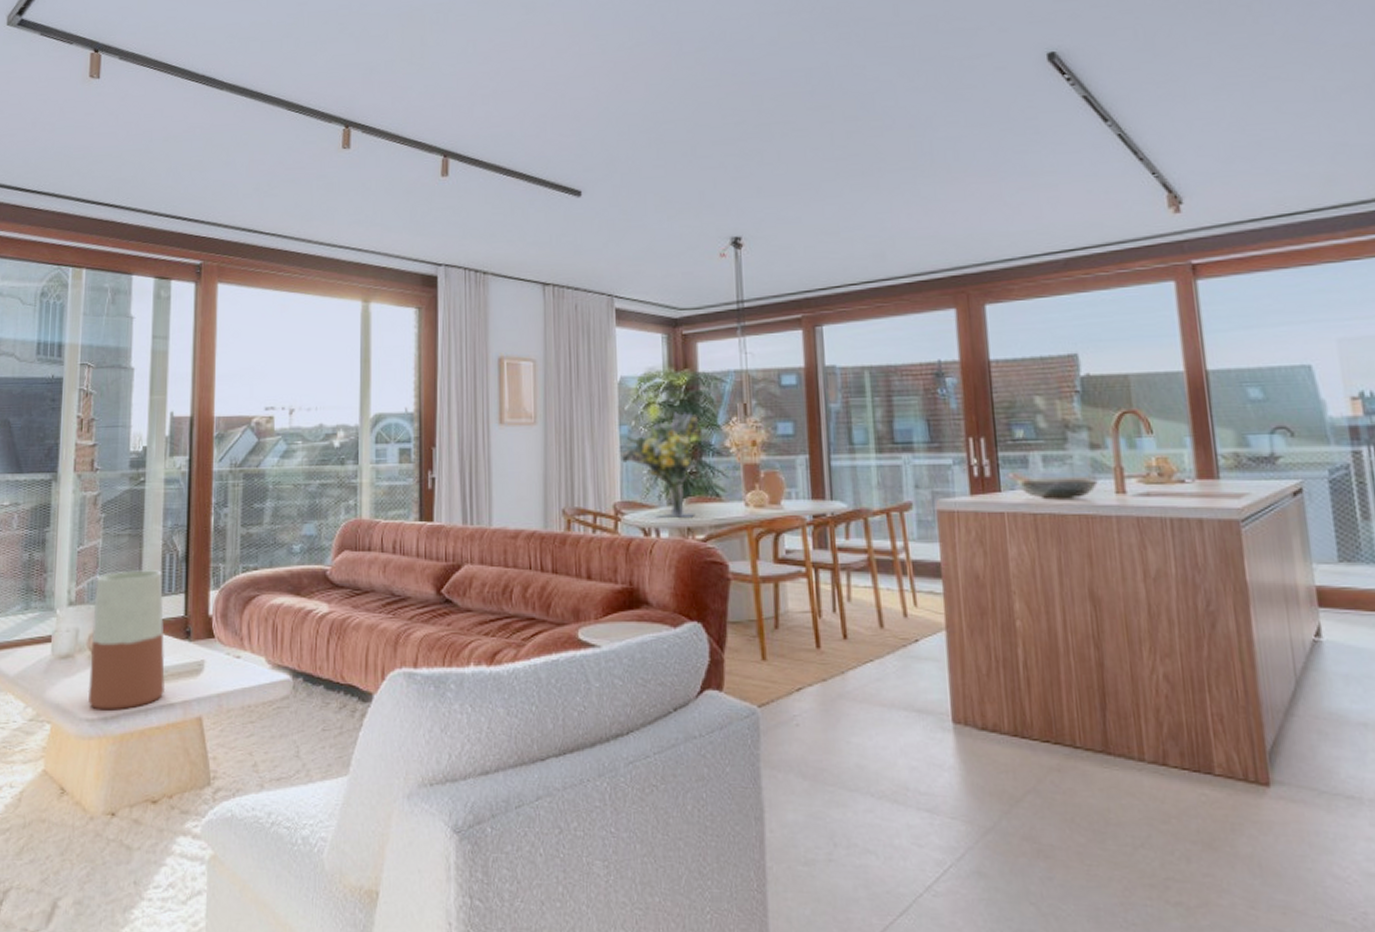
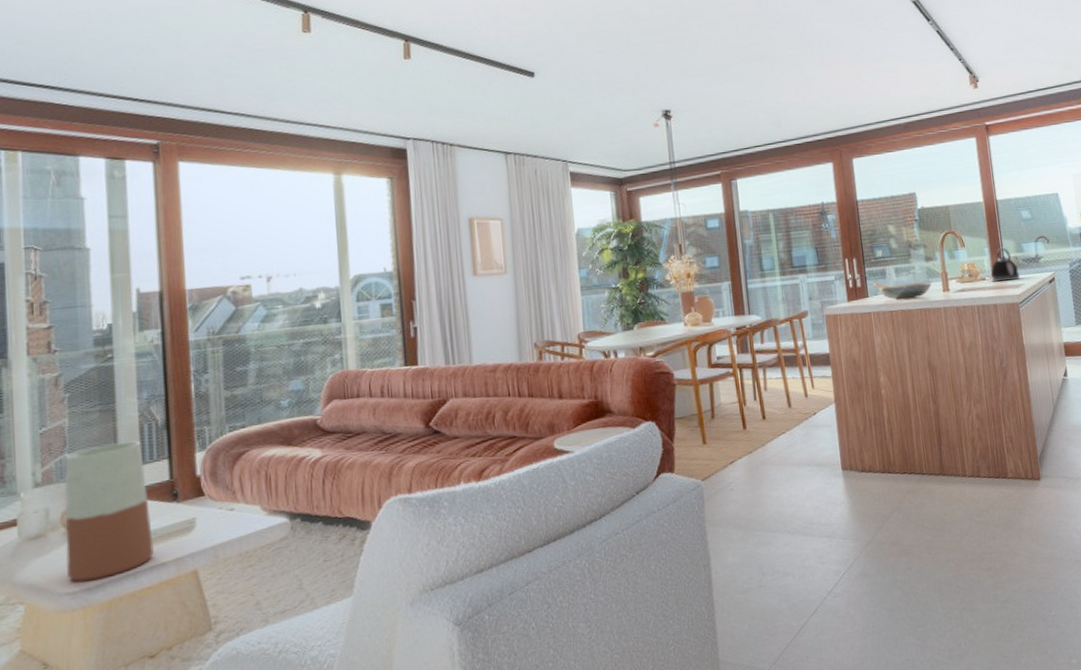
bouquet: present [620,411,698,519] -> none [581,254,646,343]
kettle: none [1194,438,1242,488] -> present [991,247,1020,282]

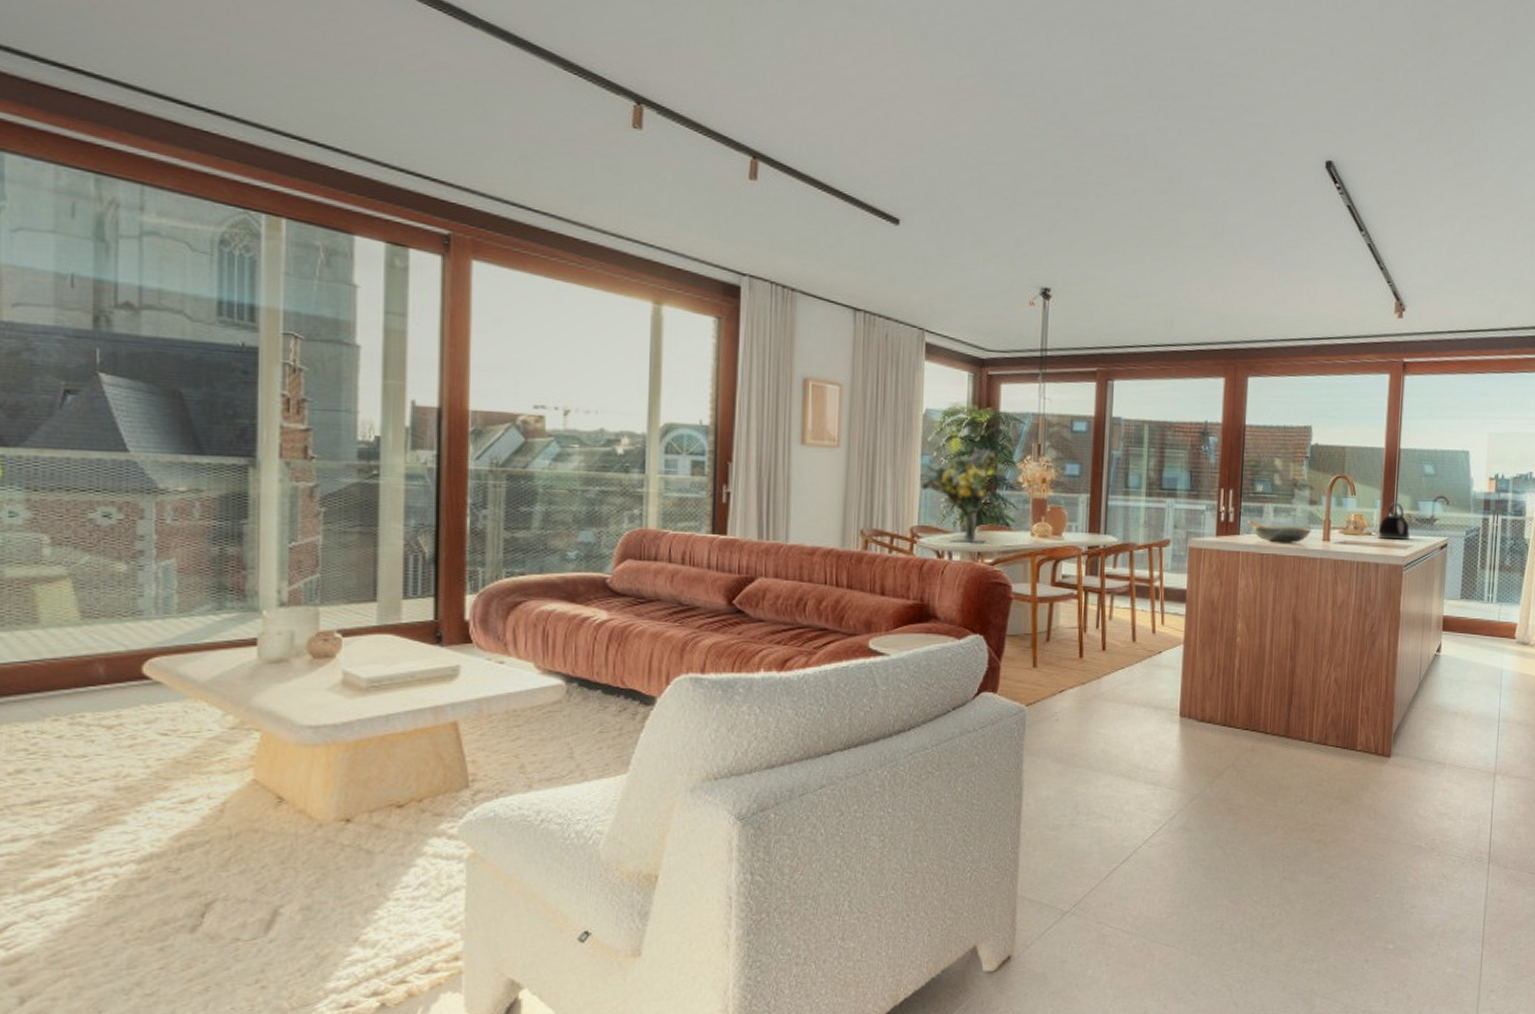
vase: present [64,440,155,582] -> none [309,571,412,717]
bouquet: none [581,254,646,343] -> present [920,446,995,544]

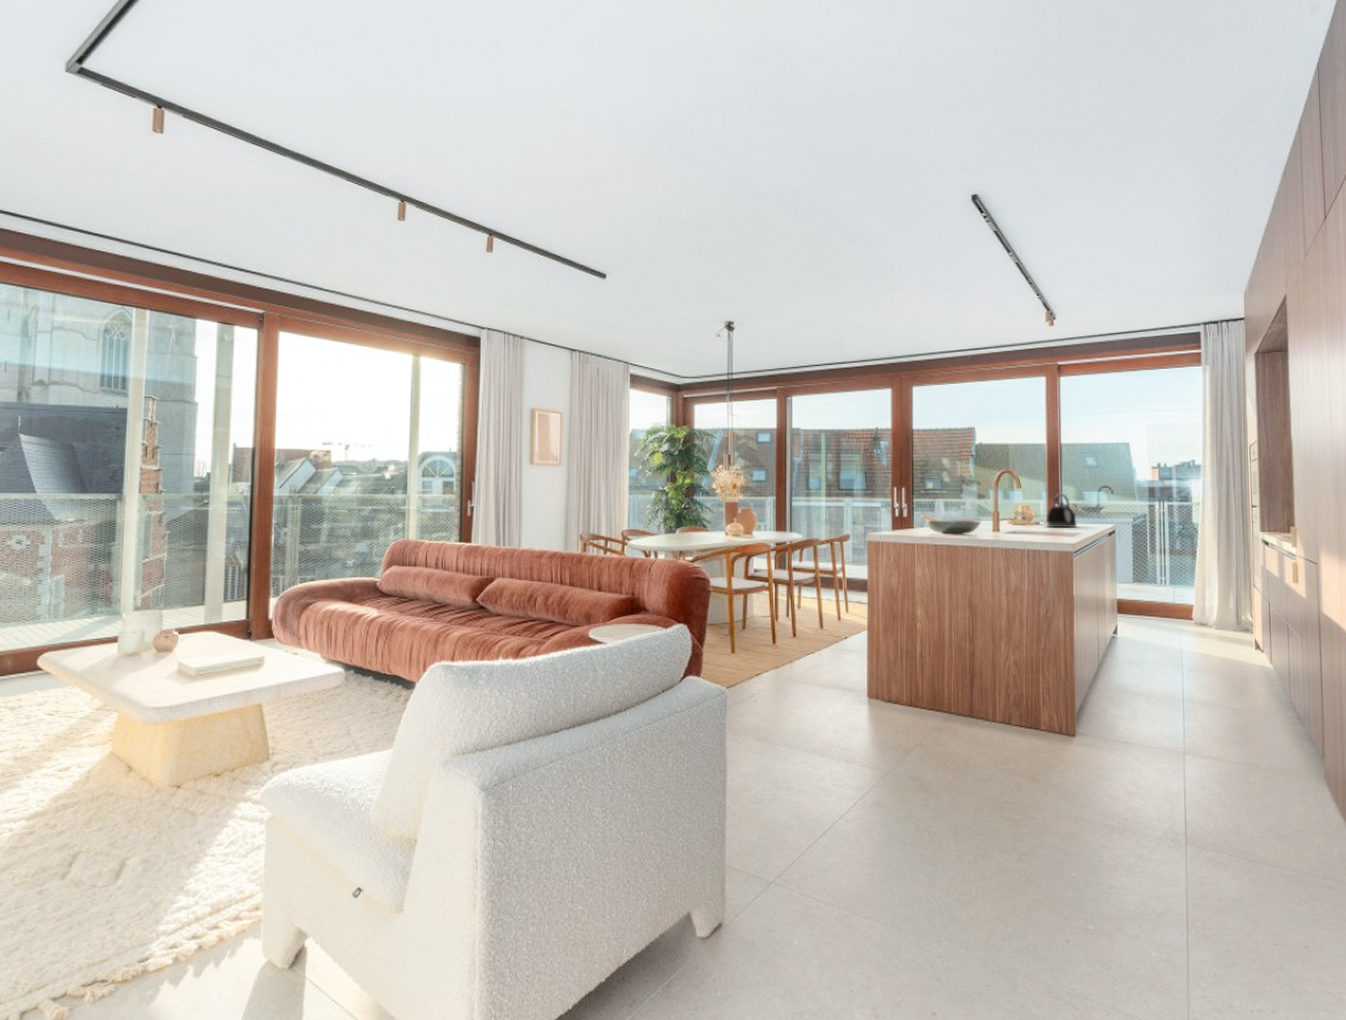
bouquet: present [920,446,995,544] -> none [629,459,692,544]

